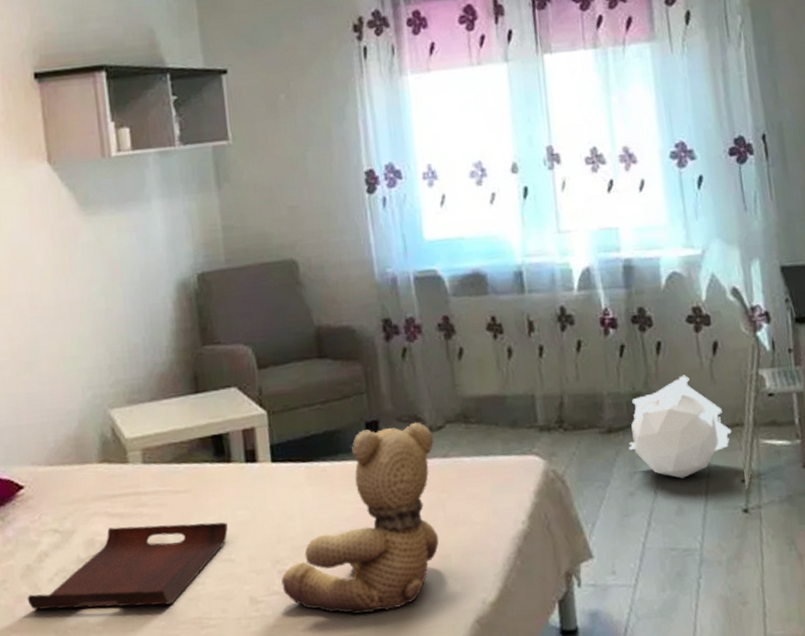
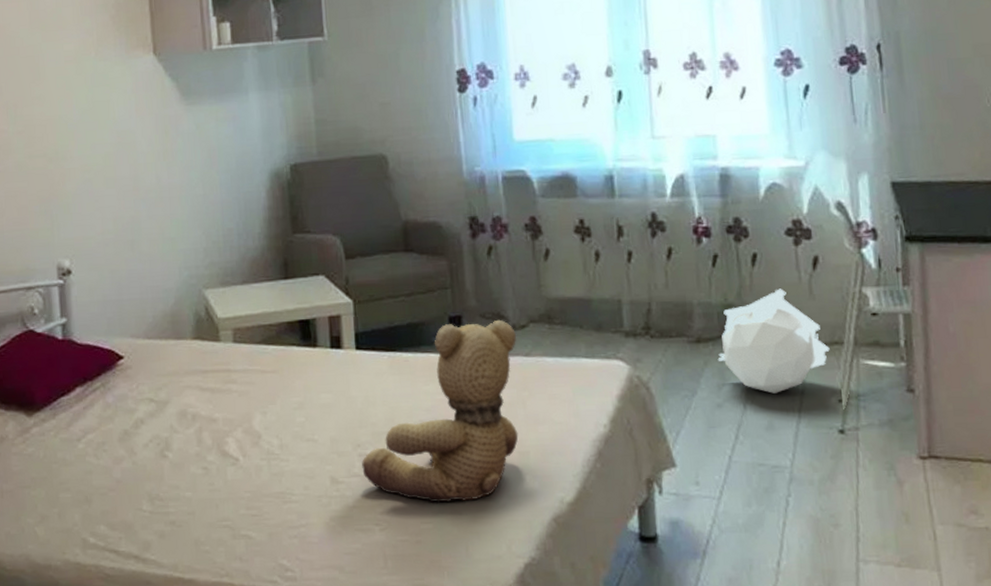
serving tray: present [27,522,228,610] -> none [124,401,312,478]

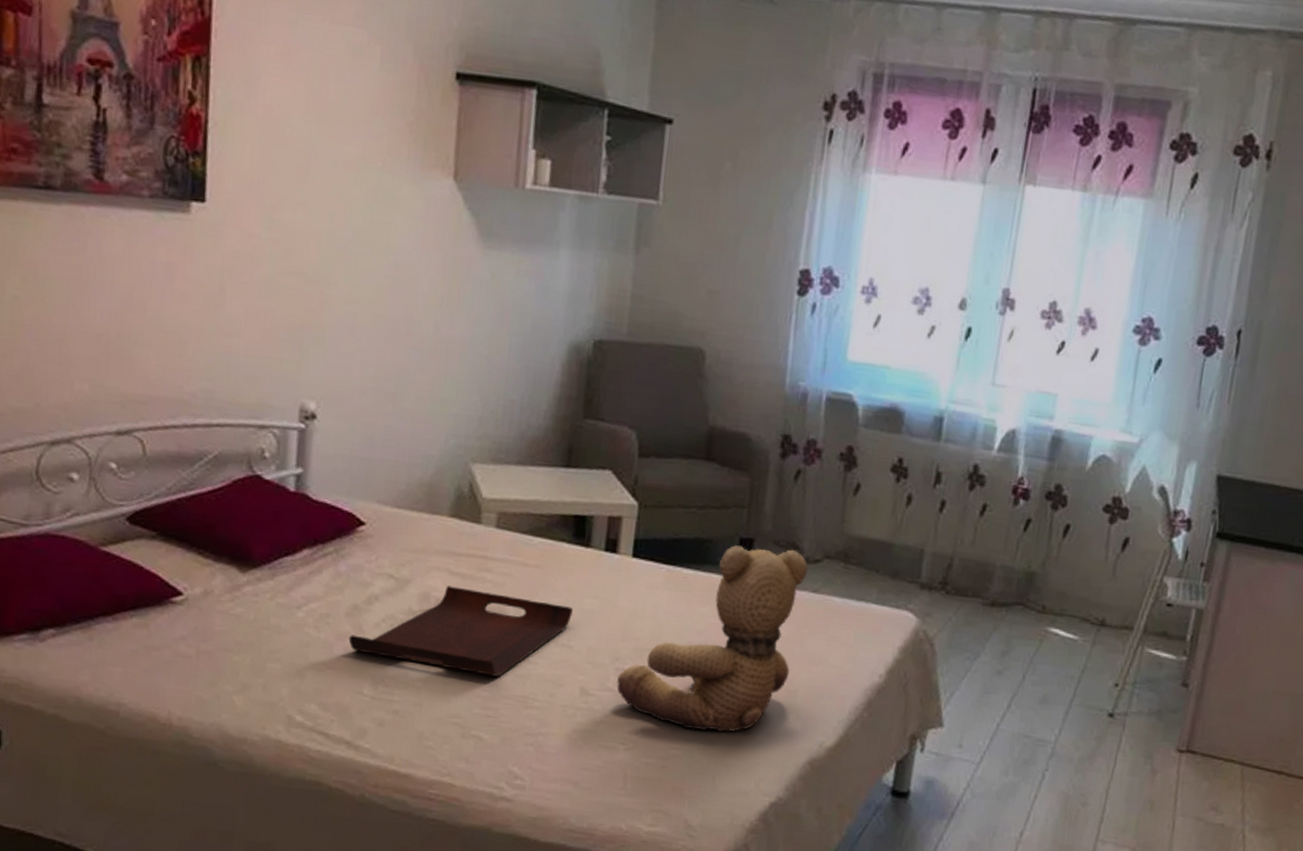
serving tray: none [124,401,312,478] -> present [348,586,573,677]
pouf: present [717,288,830,394] -> none [1007,564,1119,669]

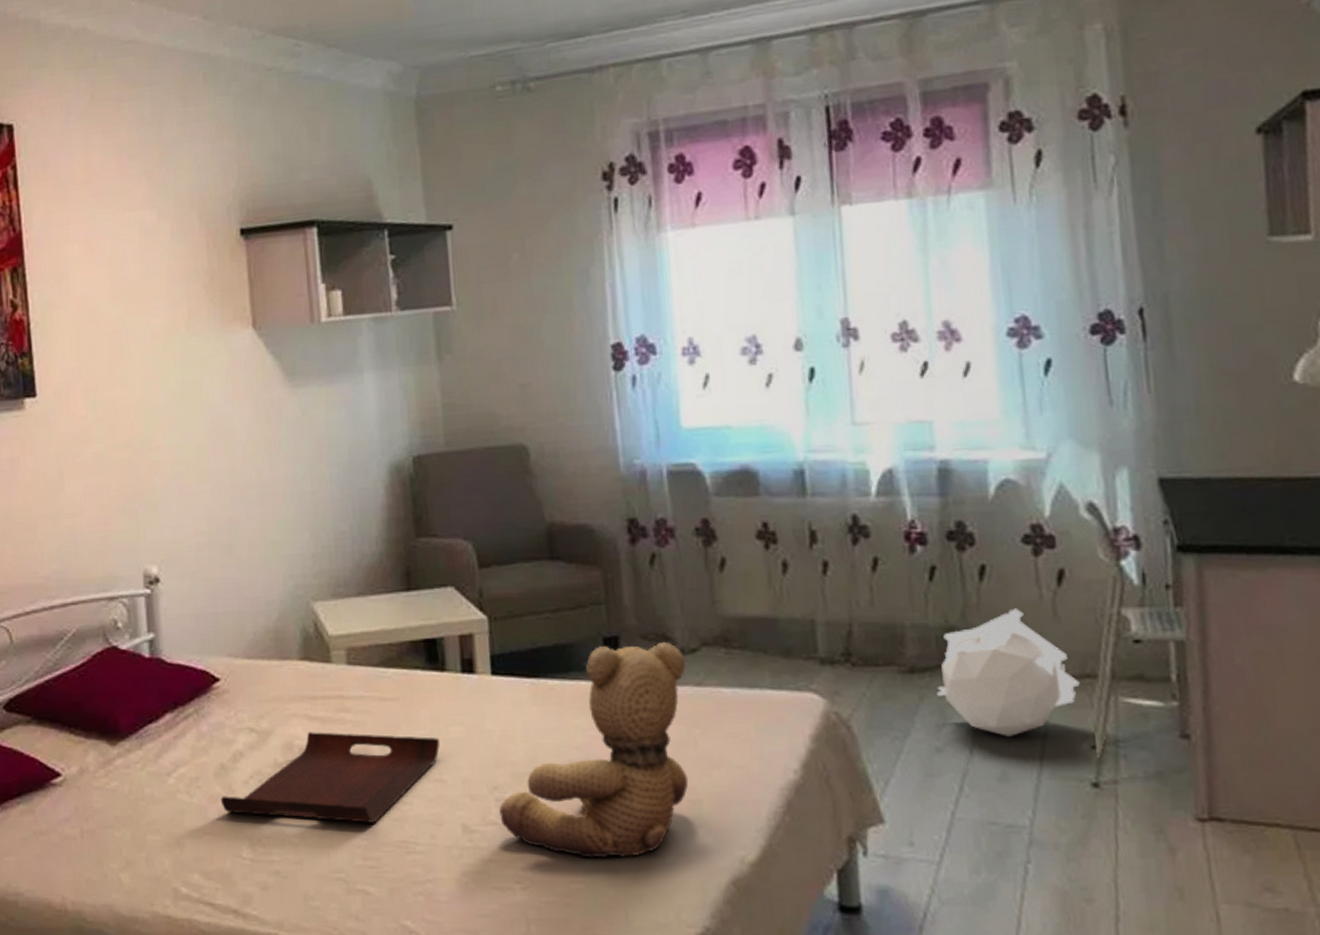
pouf: none [1007,564,1119,669] -> present [936,608,1080,737]

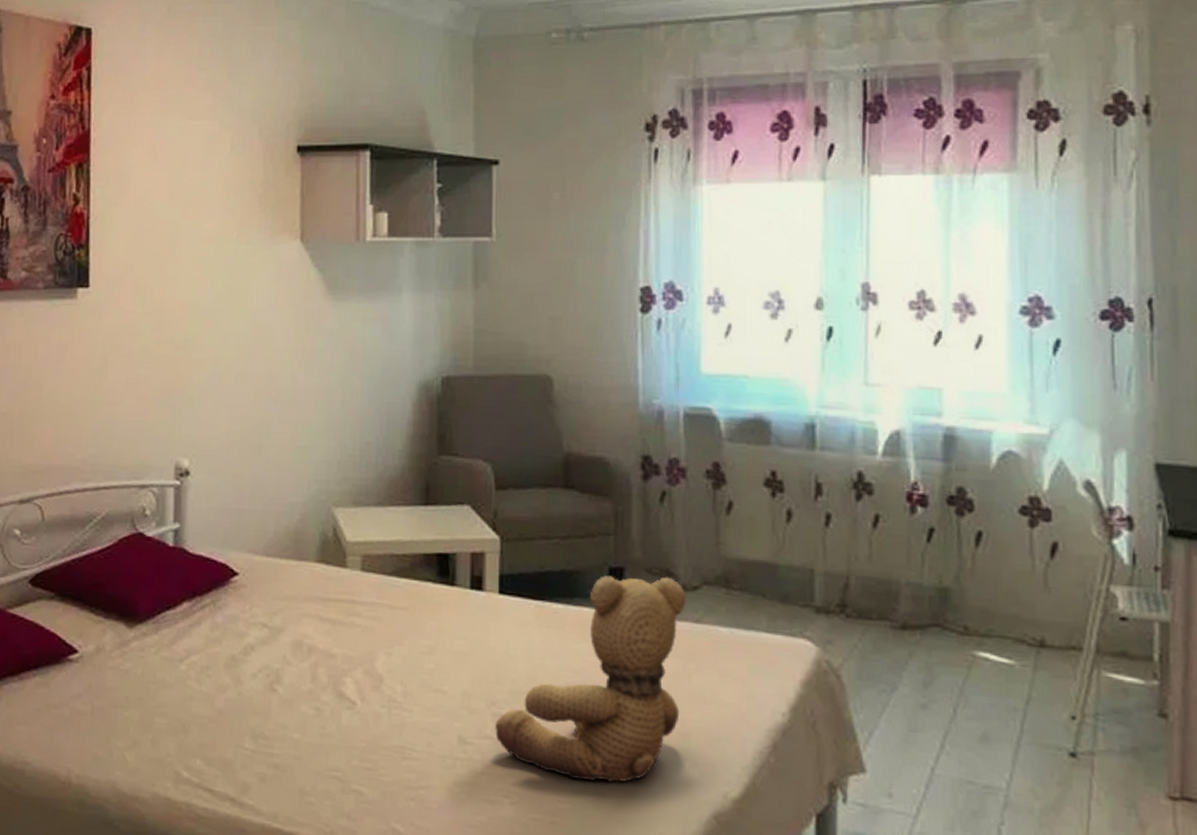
serving tray: present [220,732,440,823] -> none [228,632,443,726]
pouf: present [936,608,1080,737] -> none [925,576,1065,700]

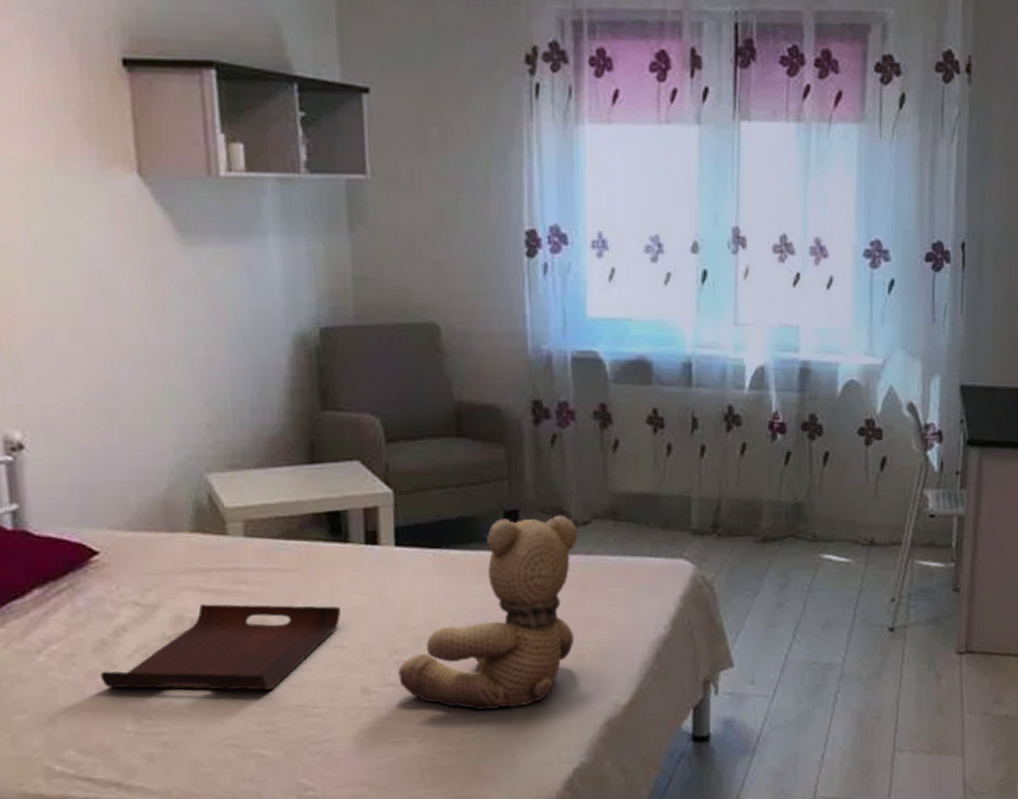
serving tray: none [228,632,443,726] -> present [100,604,341,691]

